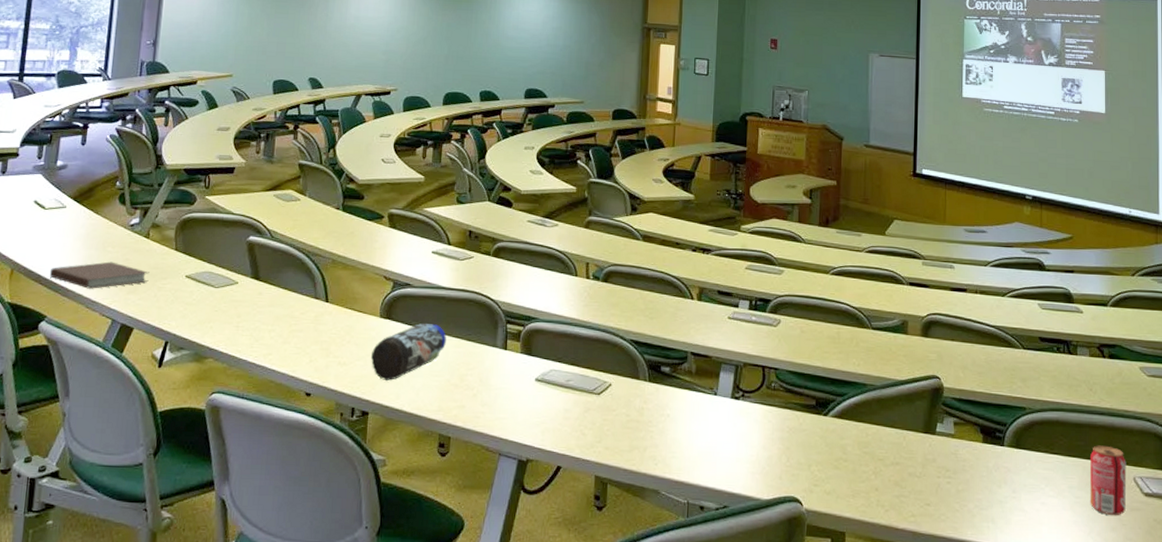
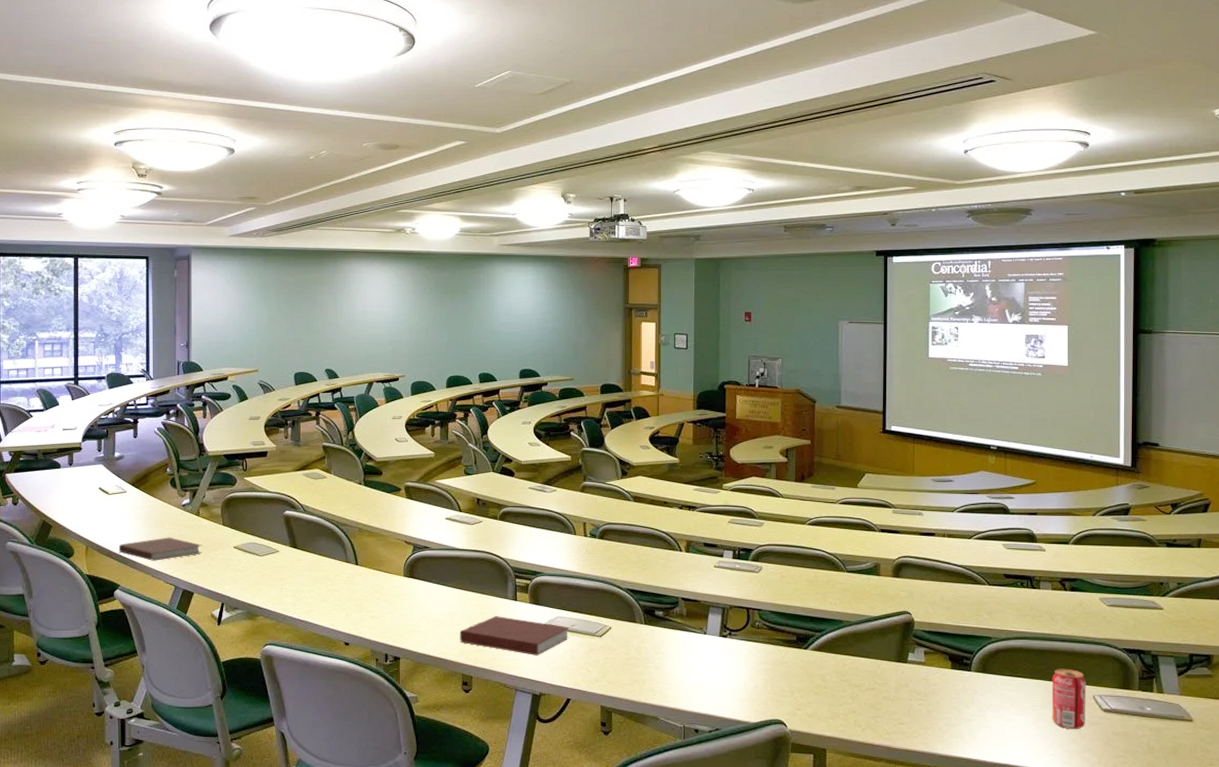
water bottle: present [370,322,446,382] -> none [398,580,463,631]
notebook: none [439,367,565,415] -> present [460,616,570,655]

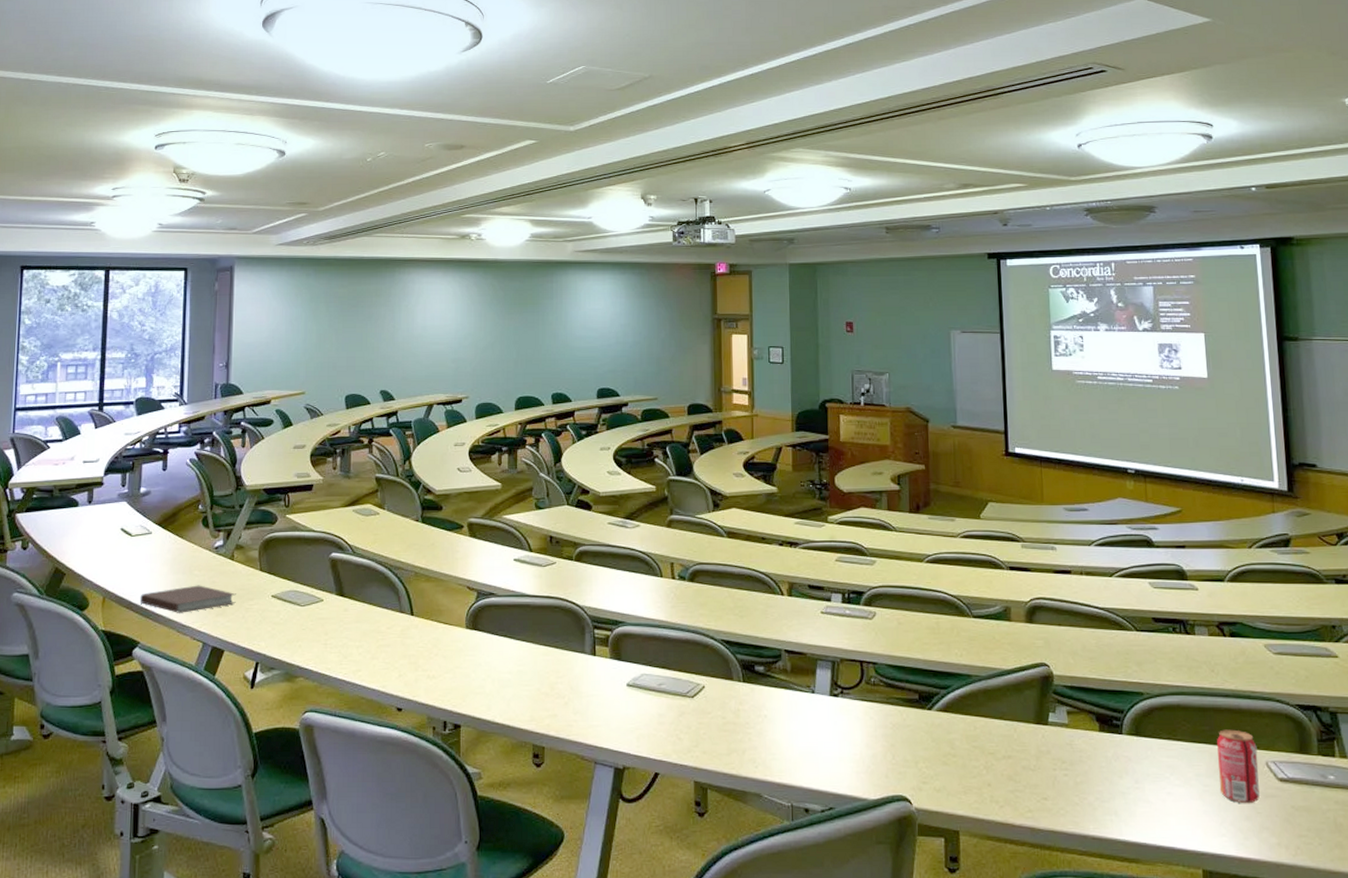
notebook: present [460,616,570,655] -> none [530,674,657,721]

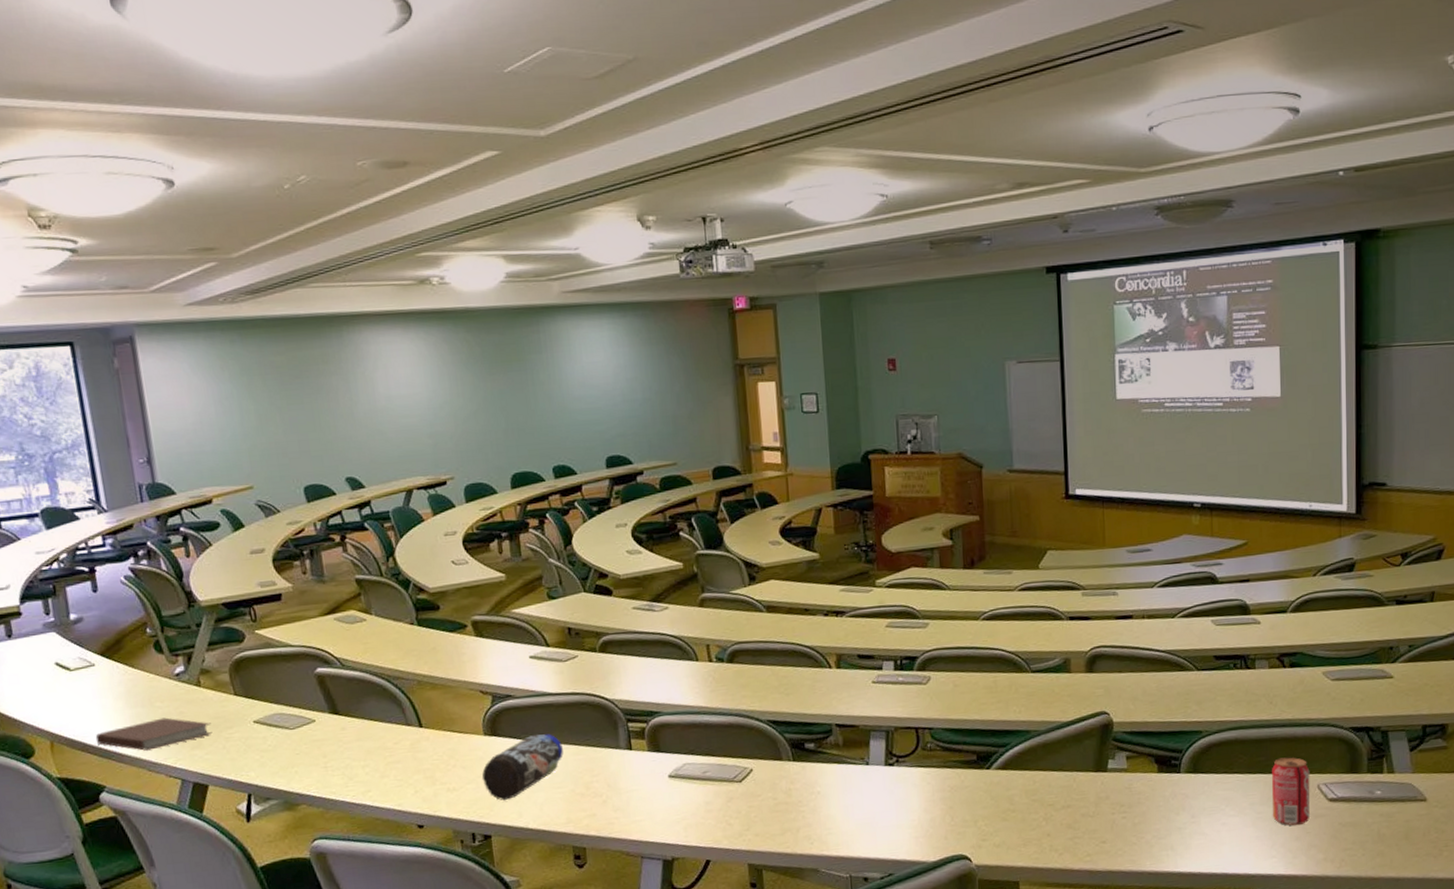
water bottle: none [459,632,534,693] -> present [481,734,563,801]

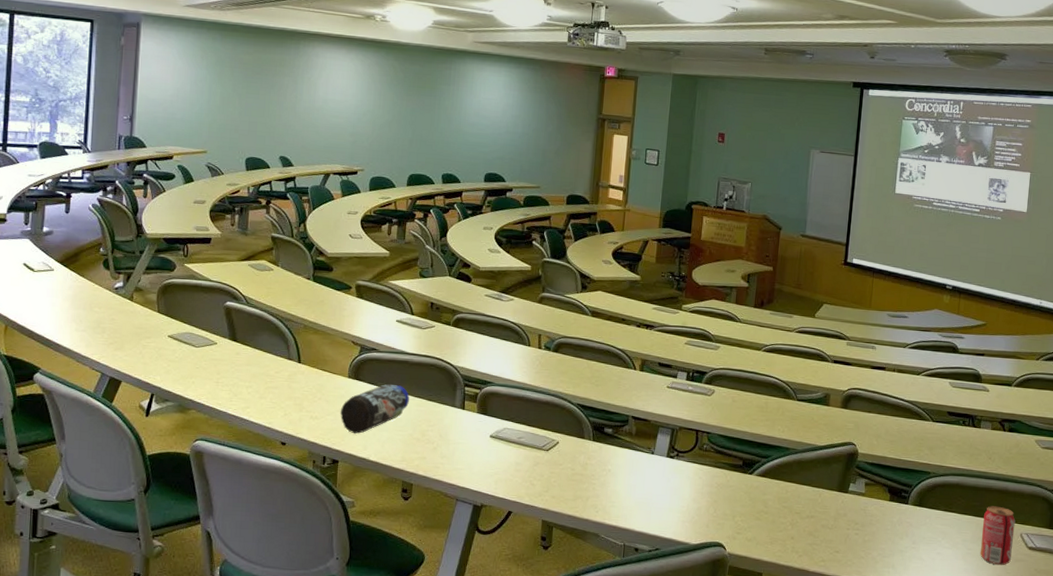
notebook: present [95,717,213,751] -> none [41,321,134,345]

